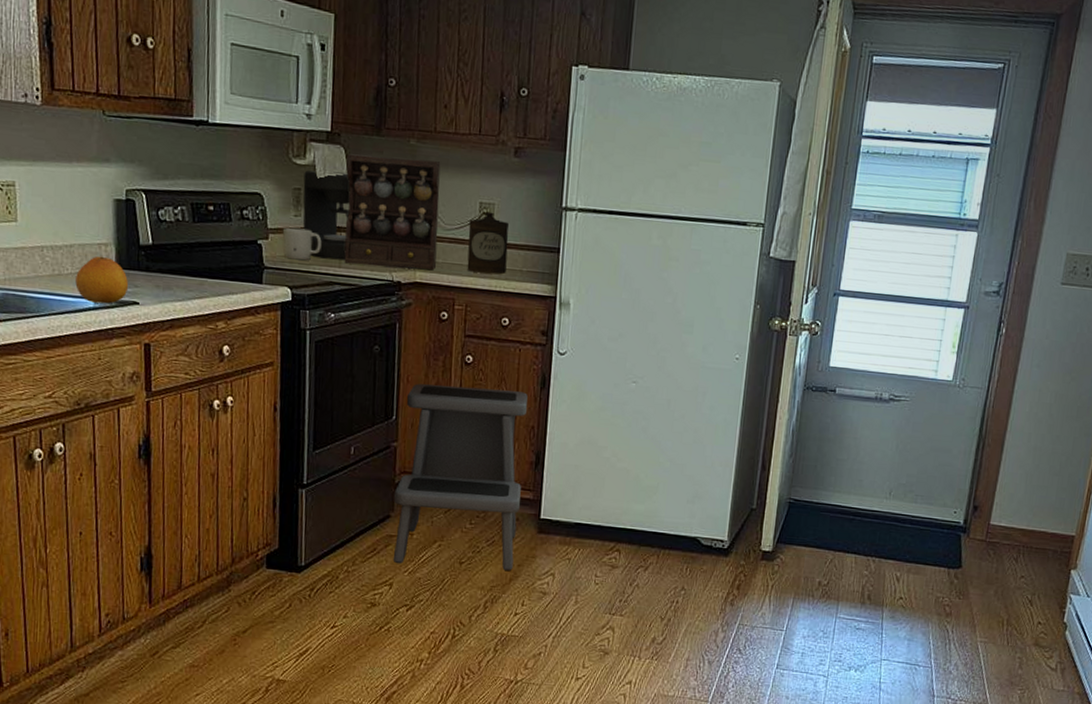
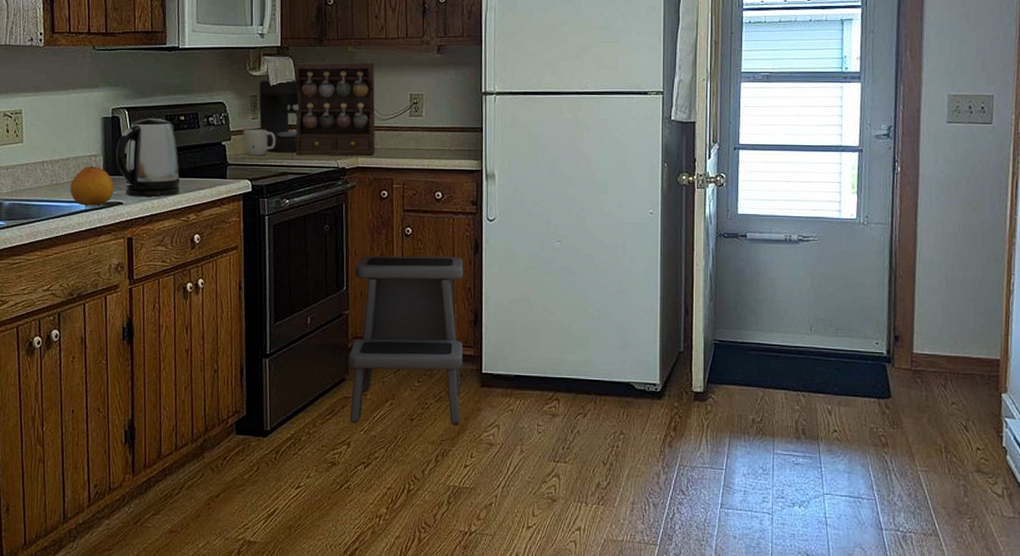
kettle: none [131,204,208,300] -> present [116,118,180,198]
canister: present [467,211,509,275] -> none [401,101,437,155]

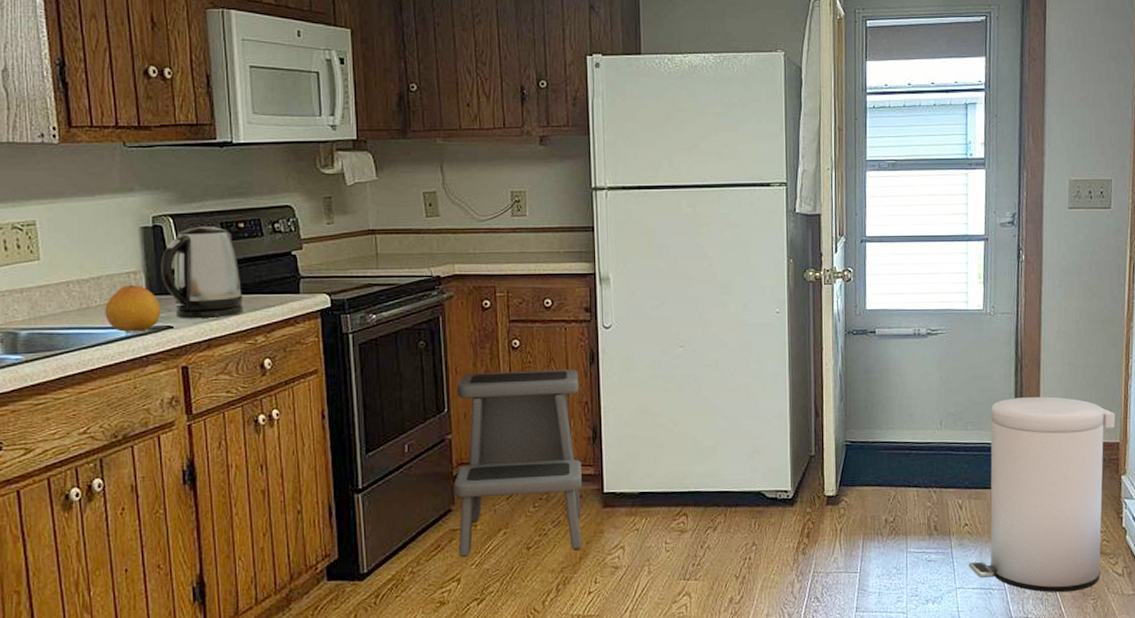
mug: present [242,129,276,156] -> none [316,235,357,266]
coffee maker: present [259,79,299,153] -> none [333,177,383,262]
spice rack: present [294,62,376,156] -> none [375,157,475,264]
pedal bin: none [837,308,996,508] -> present [968,397,1116,592]

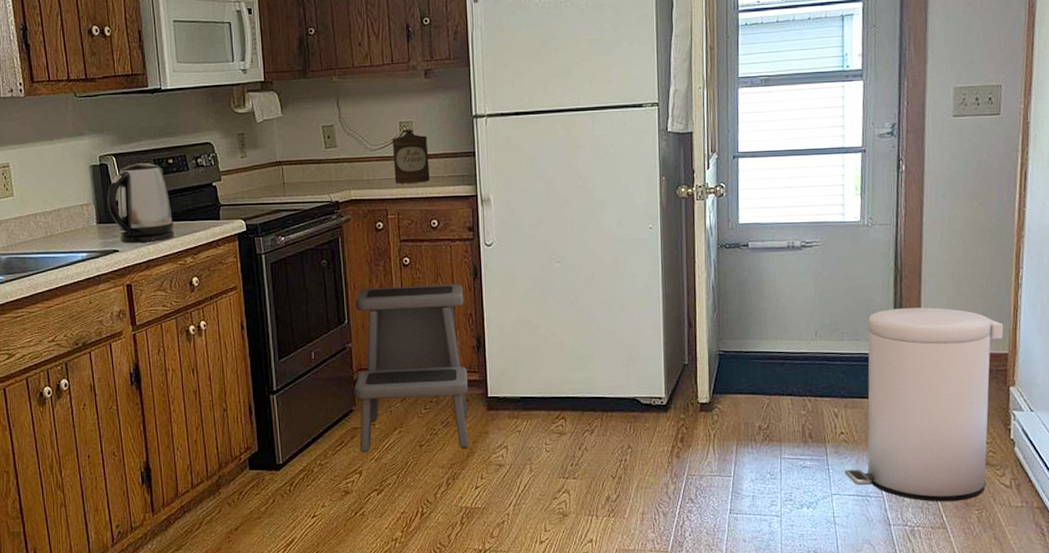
fruit: present [105,284,162,332] -> none [65,215,109,256]
canister: none [502,199,543,259] -> present [392,129,430,184]

